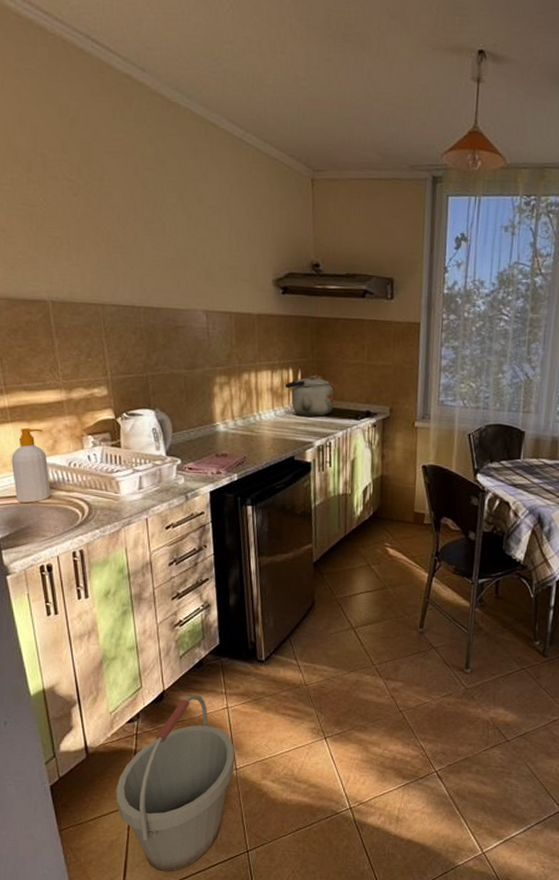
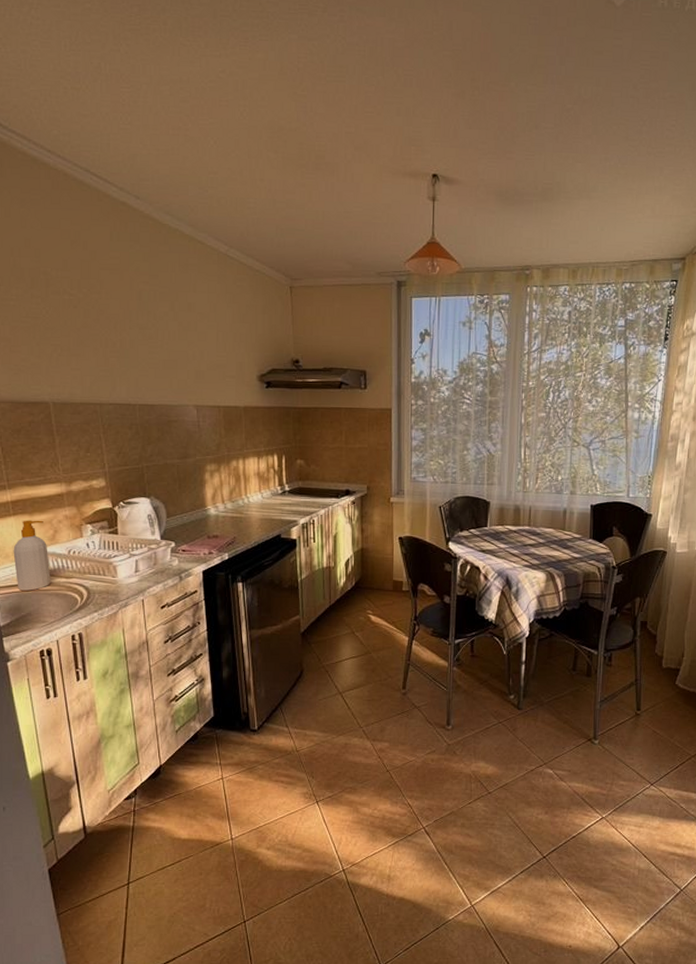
bucket: present [116,694,235,872] -> none [114,767,231,949]
kettle: present [285,375,334,418] -> none [270,459,315,498]

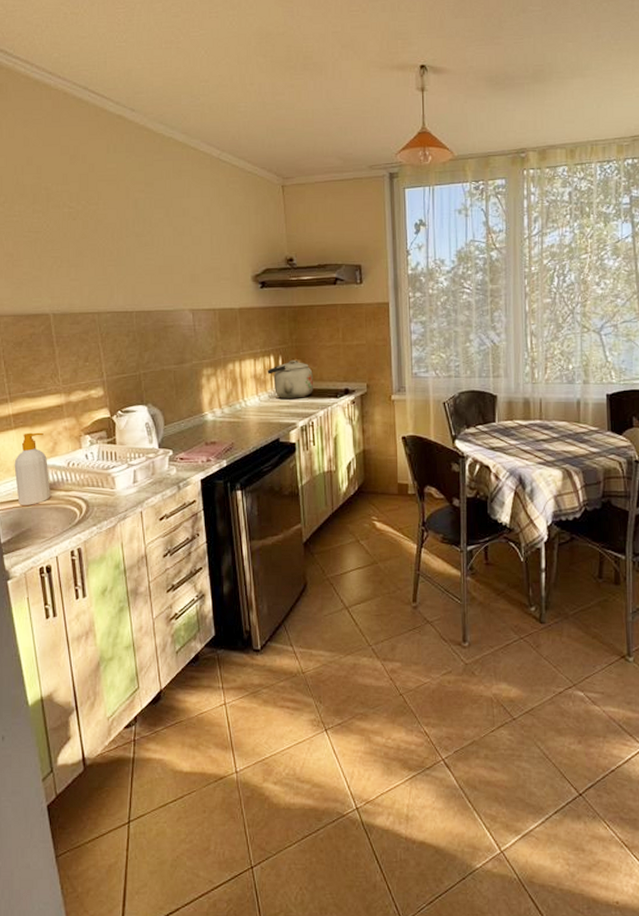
kettle: none [270,459,315,498] -> present [267,359,313,400]

